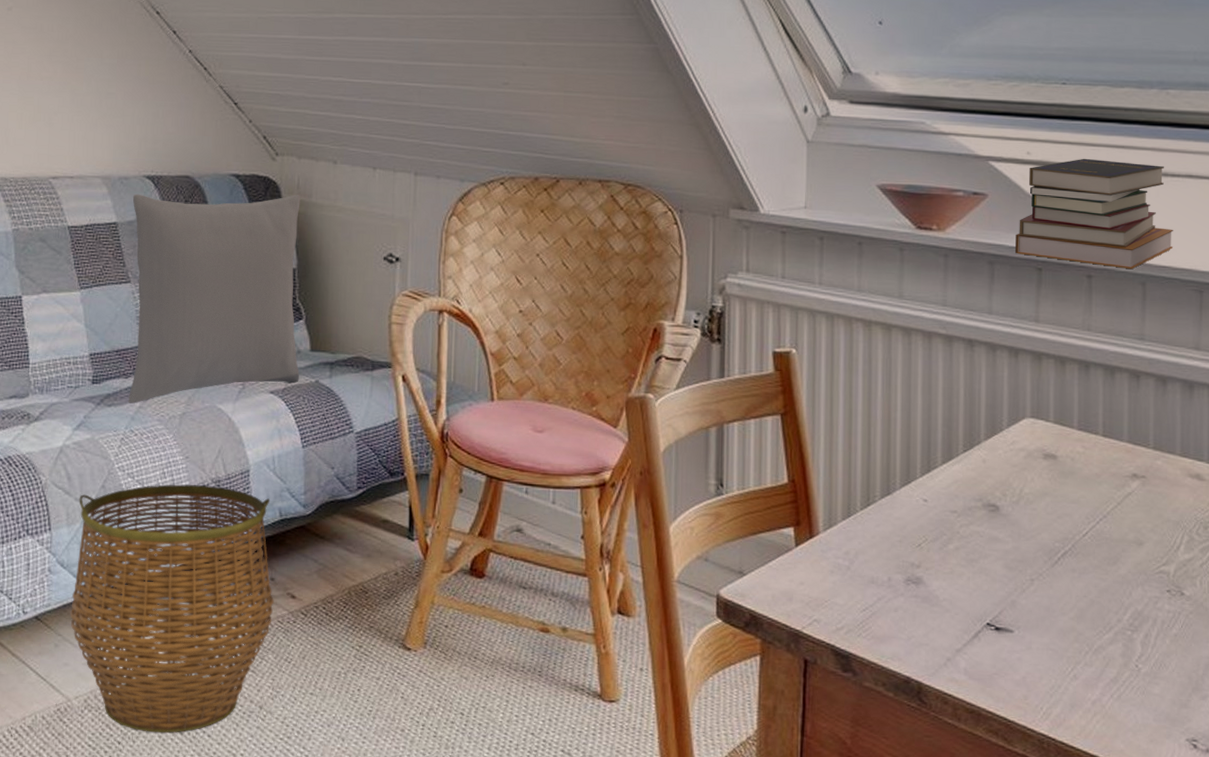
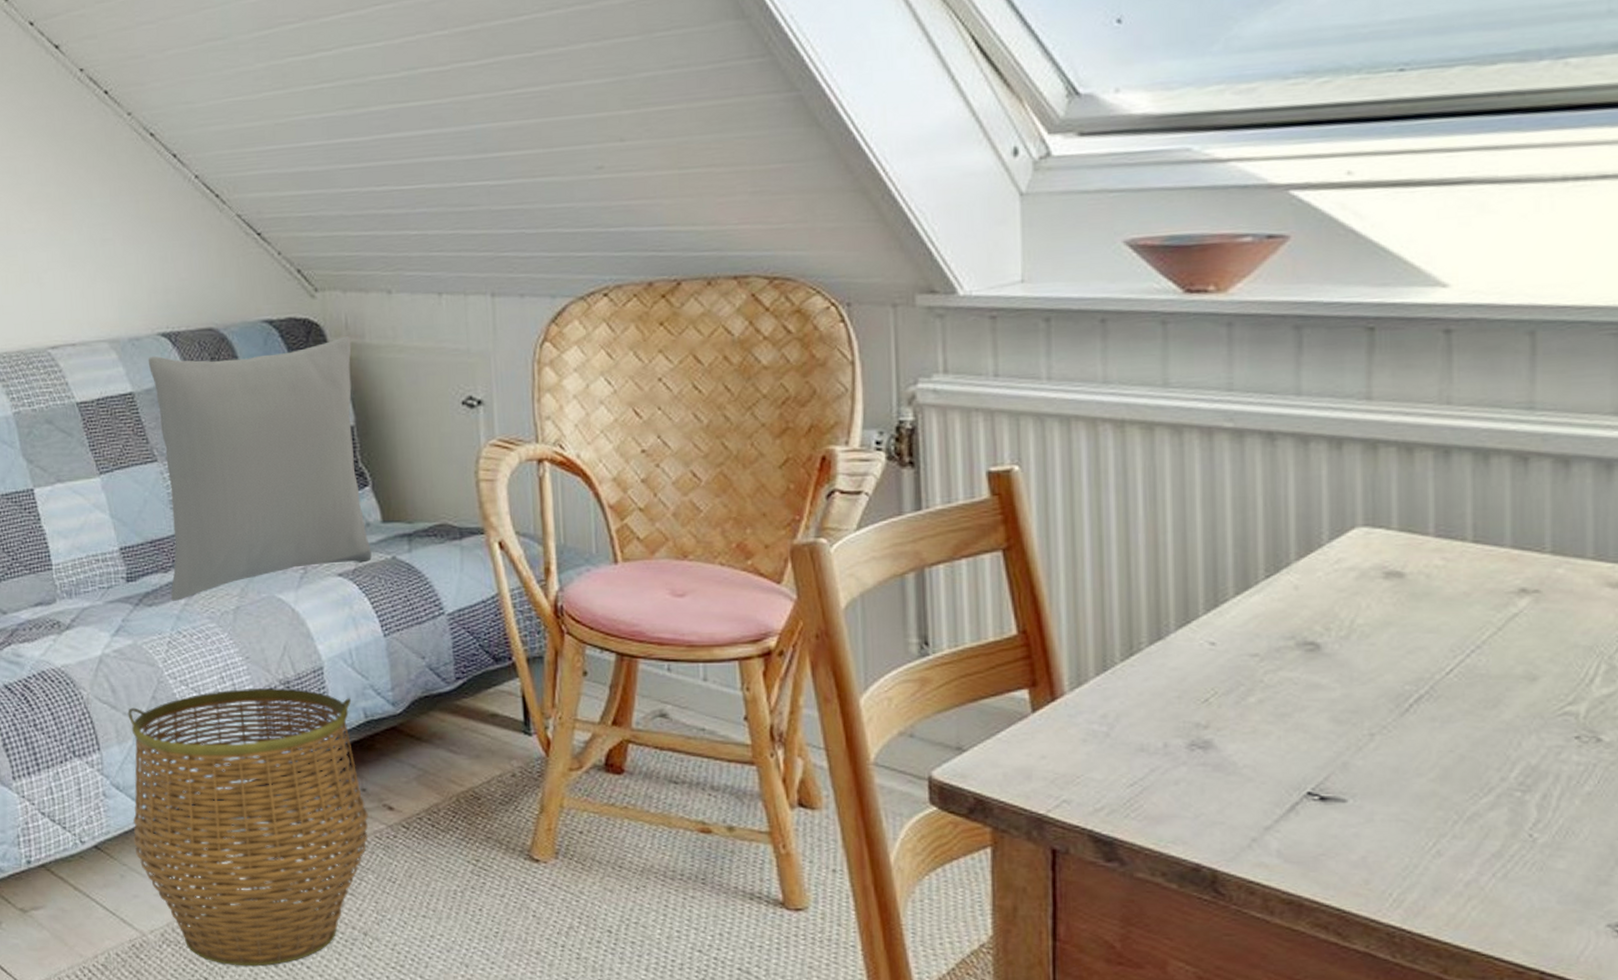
books: present [1015,158,1174,270] -> none [1333,167,1579,316]

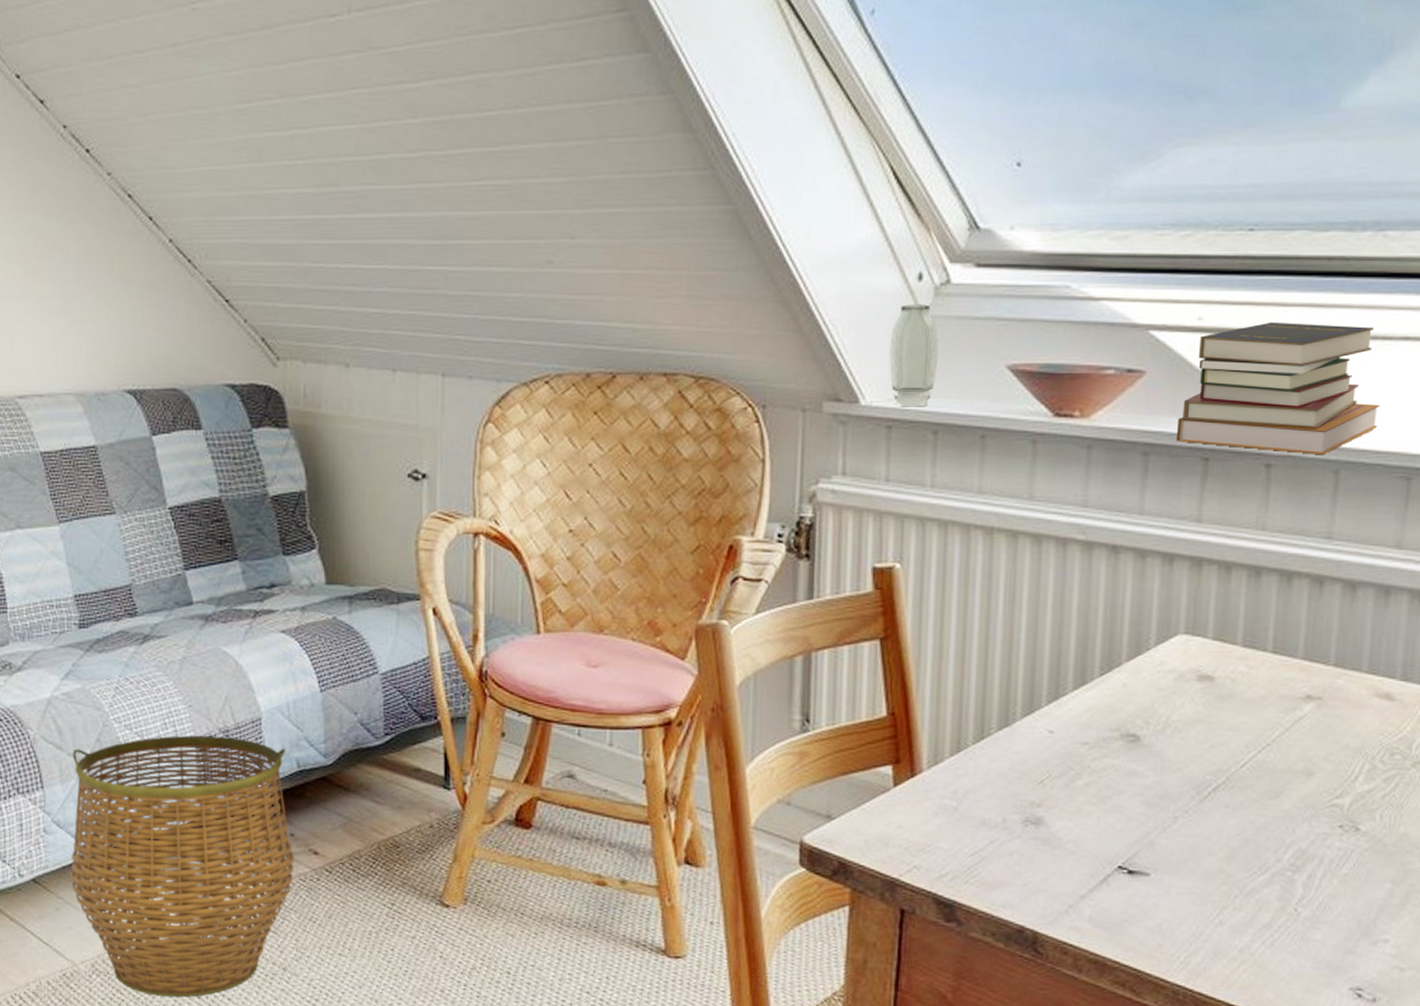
pillow: present [148,336,372,601] -> none [112,405,314,649]
vase: none [986,181,1045,295] -> present [888,304,939,407]
books: none [1333,167,1579,316] -> present [1177,321,1380,455]

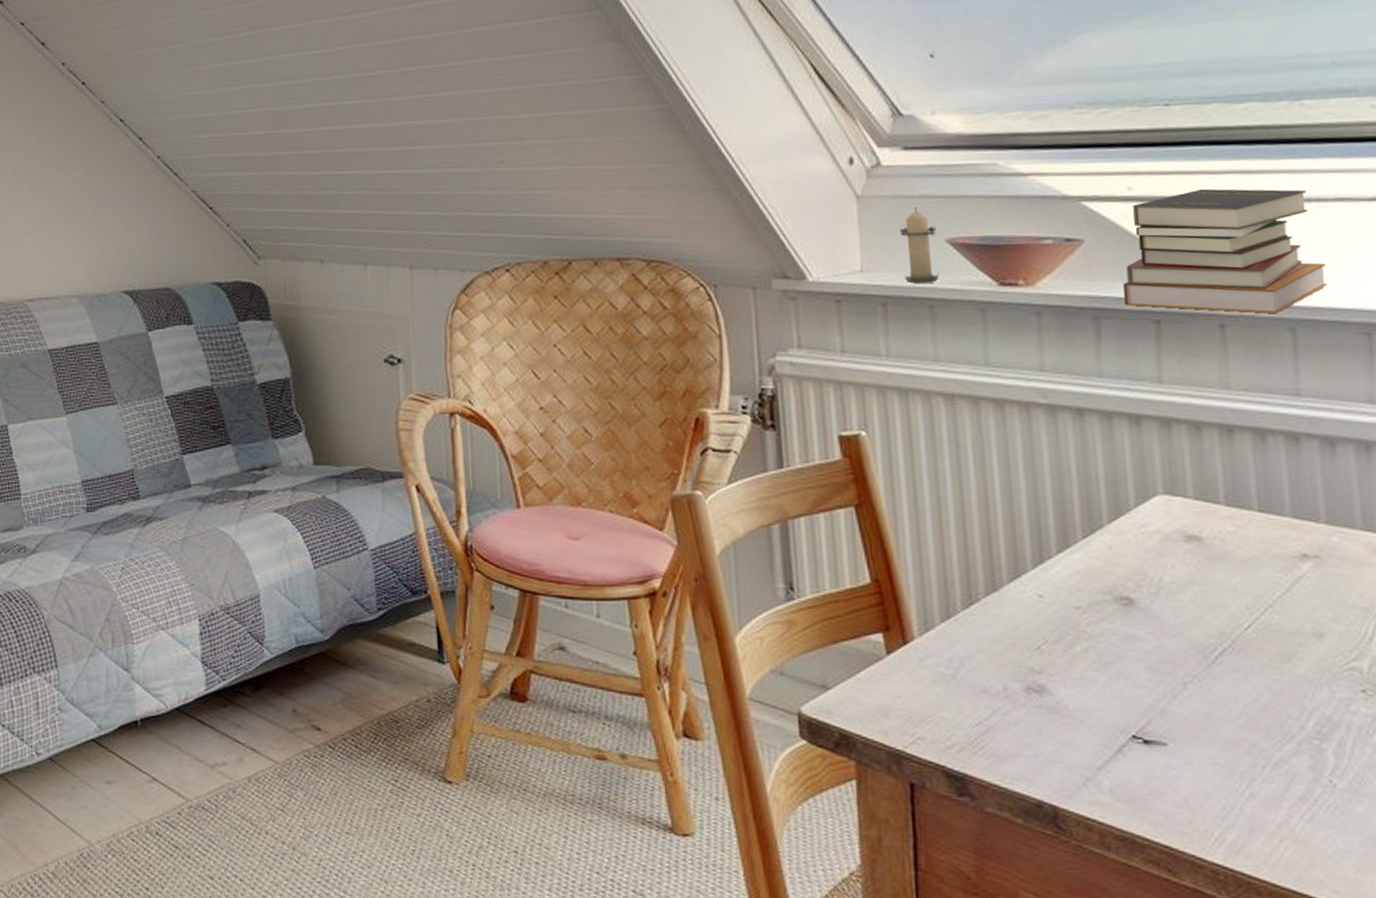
basket: present [71,735,295,997] -> none [83,612,298,878]
vase: present [888,304,939,407] -> none [829,186,879,282]
candle: none [959,329,999,411] -> present [899,206,940,284]

